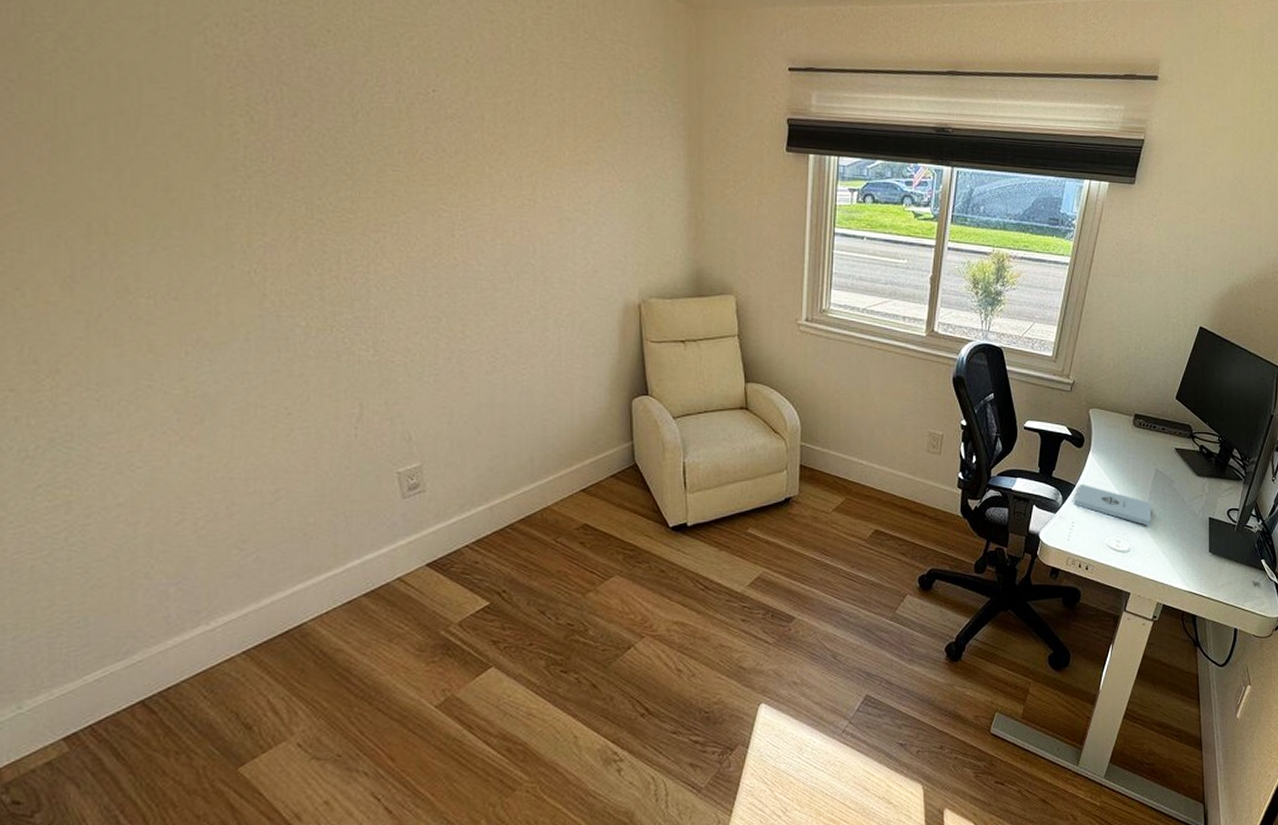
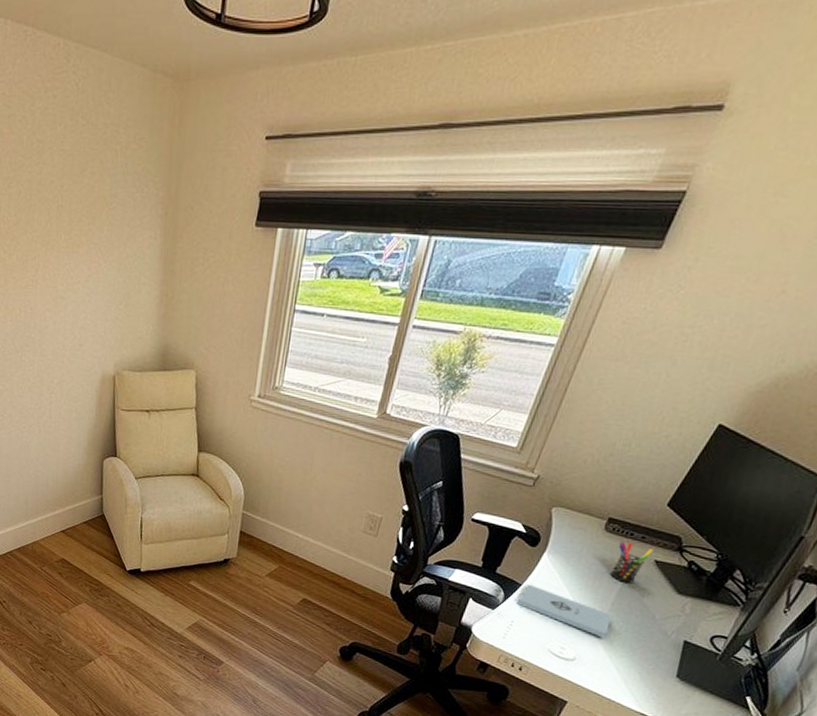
pen holder: none [1144,434,1173,472] -> present [610,541,654,584]

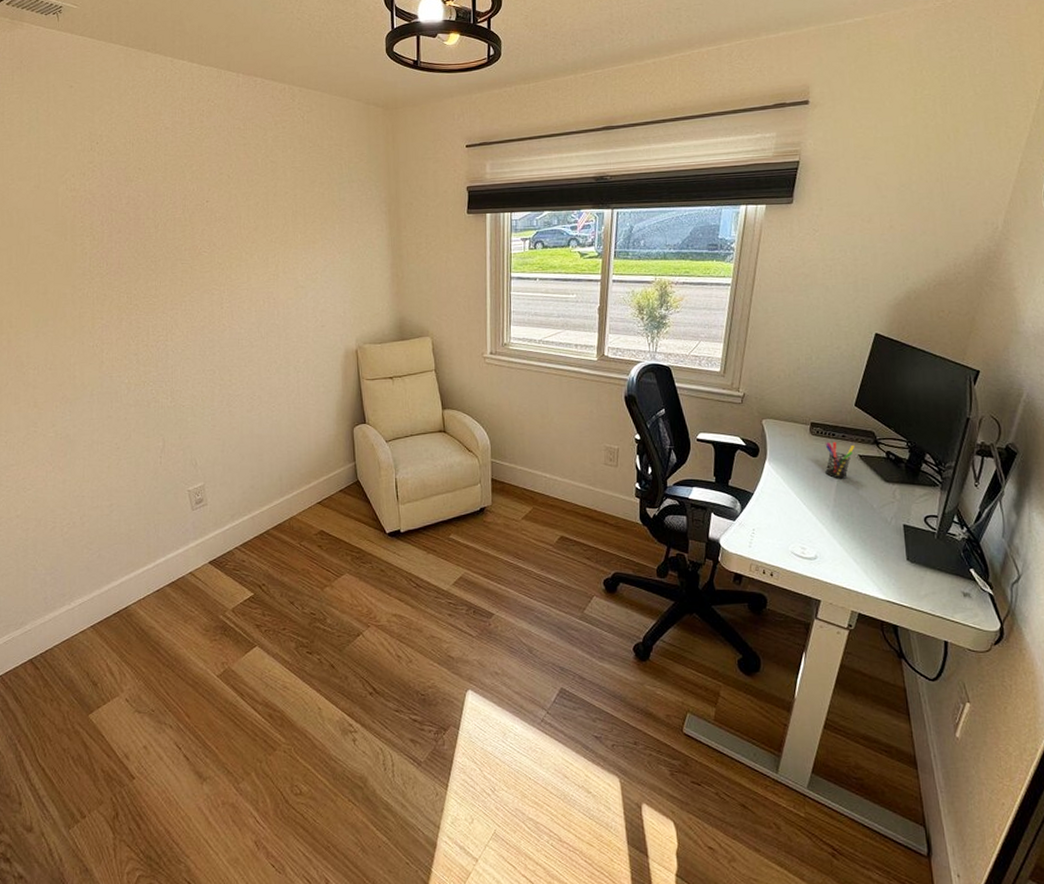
notebook: present [516,585,611,638] -> none [753,493,837,533]

